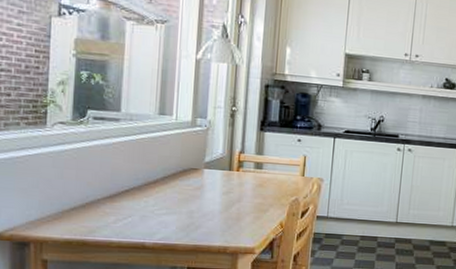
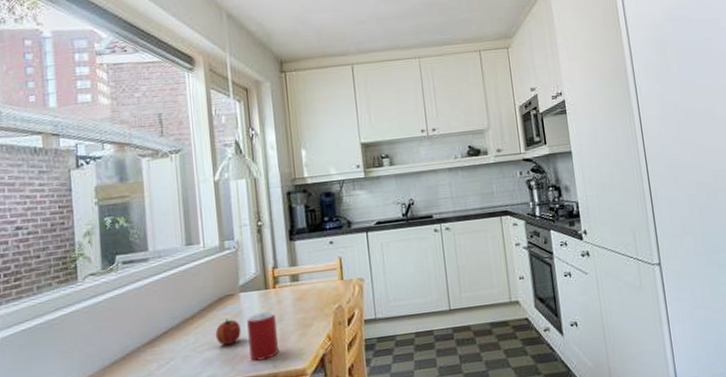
fruit: none [174,190,200,214] -> present [215,319,241,346]
cup: none [205,190,235,233] -> present [247,311,279,361]

